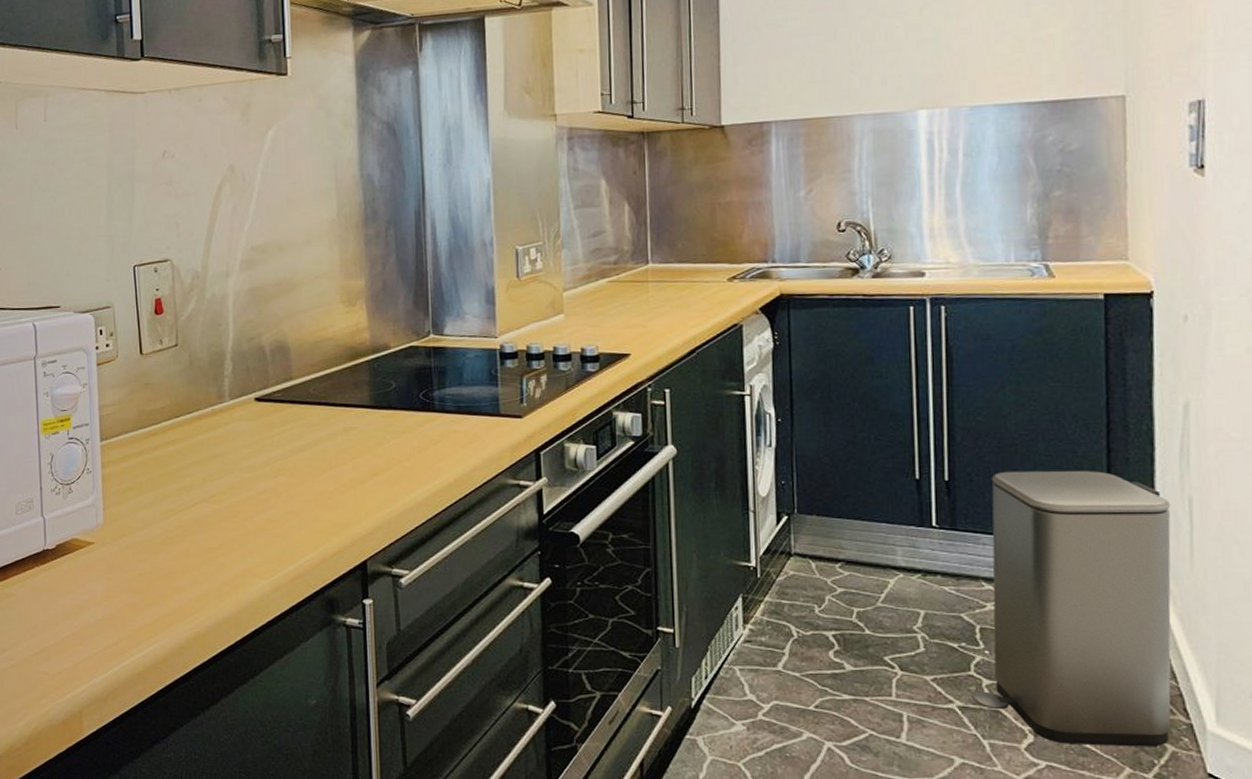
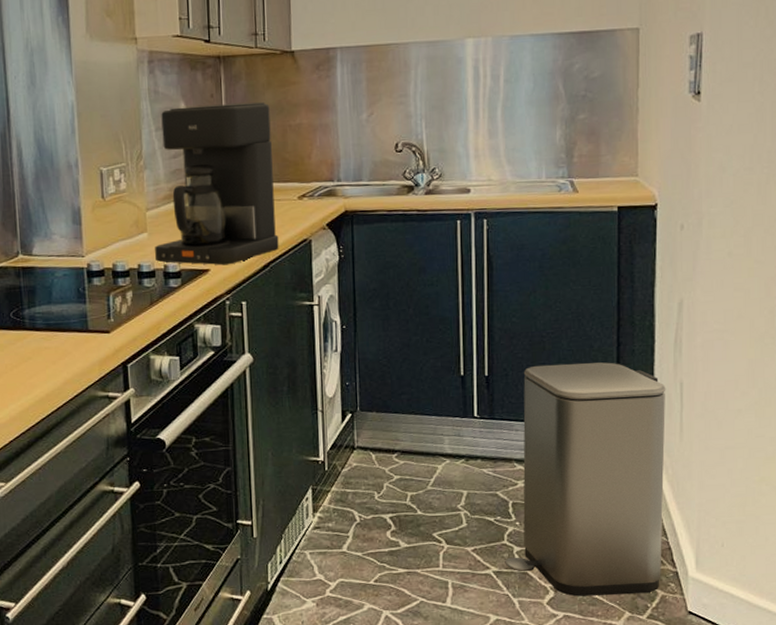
coffee maker: none [572,179,707,350] -> present [155,102,279,266]

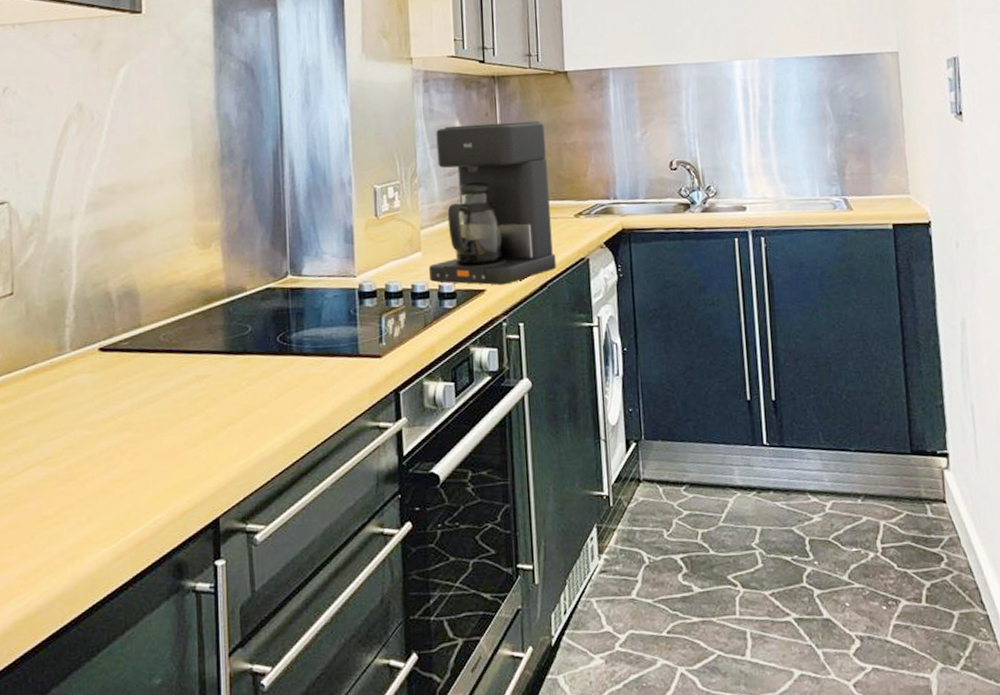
pedal bin: present [505,362,666,597] -> none [805,384,972,646]

